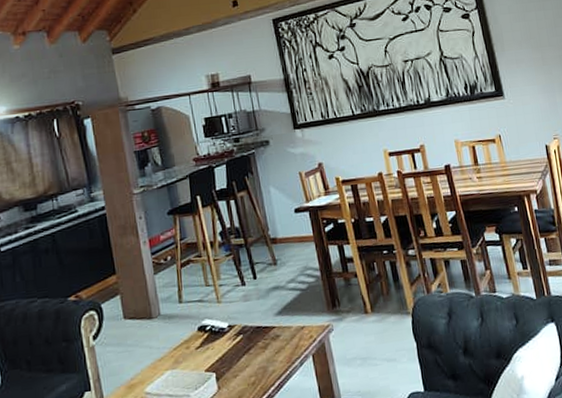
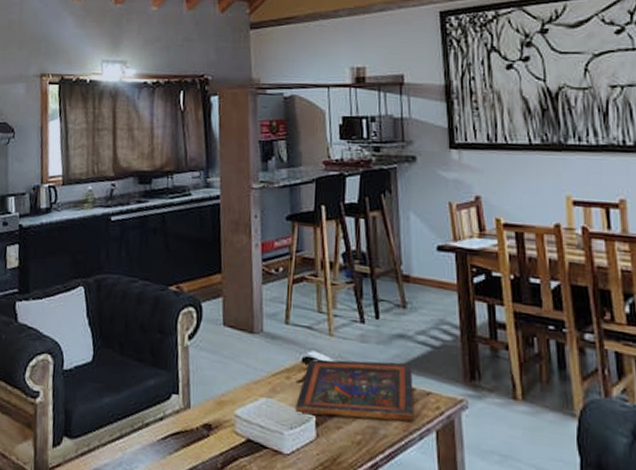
painted panel: none [196,308,294,376] -> present [294,359,414,422]

